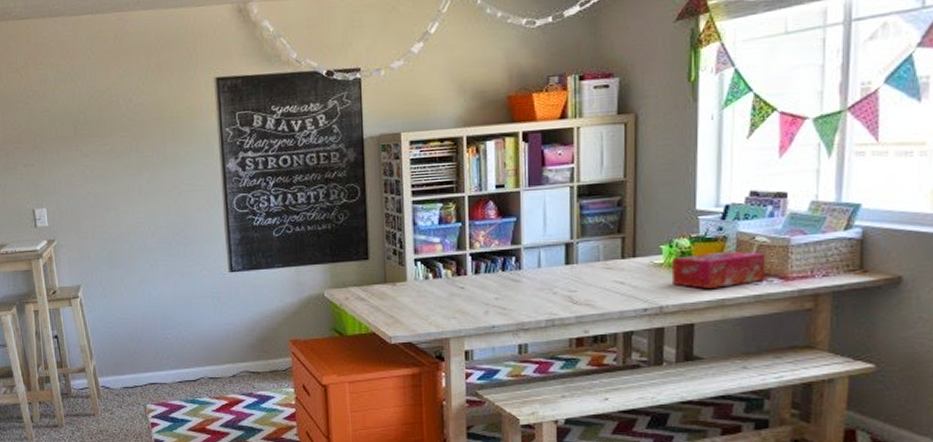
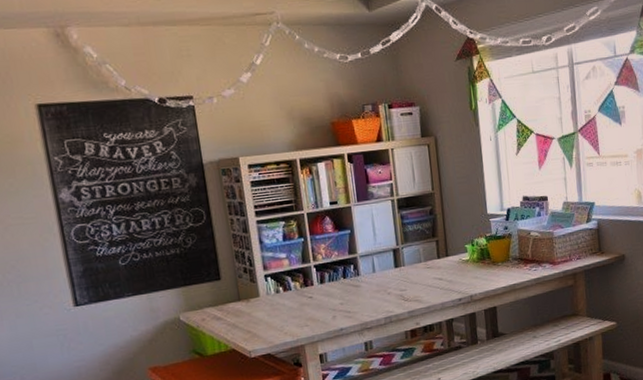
tissue box: present [671,250,766,289] -> none [475,244,540,278]

